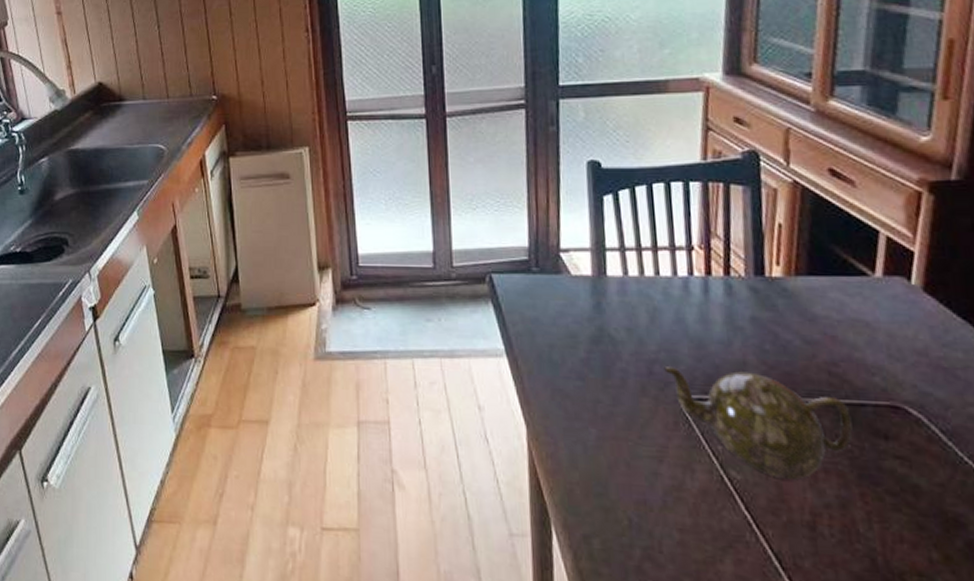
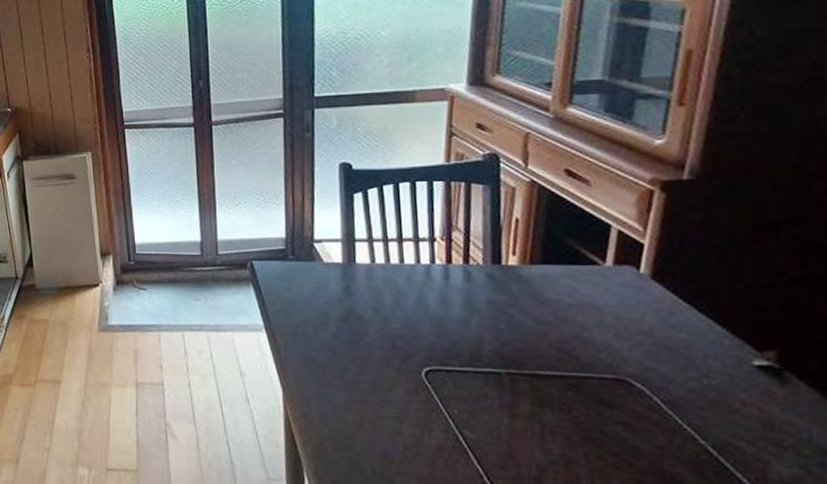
teapot: present [664,366,853,480] -> none [406,341,579,440]

